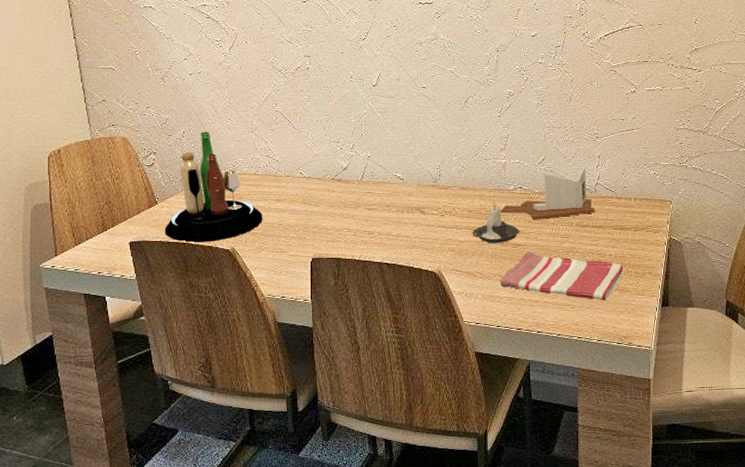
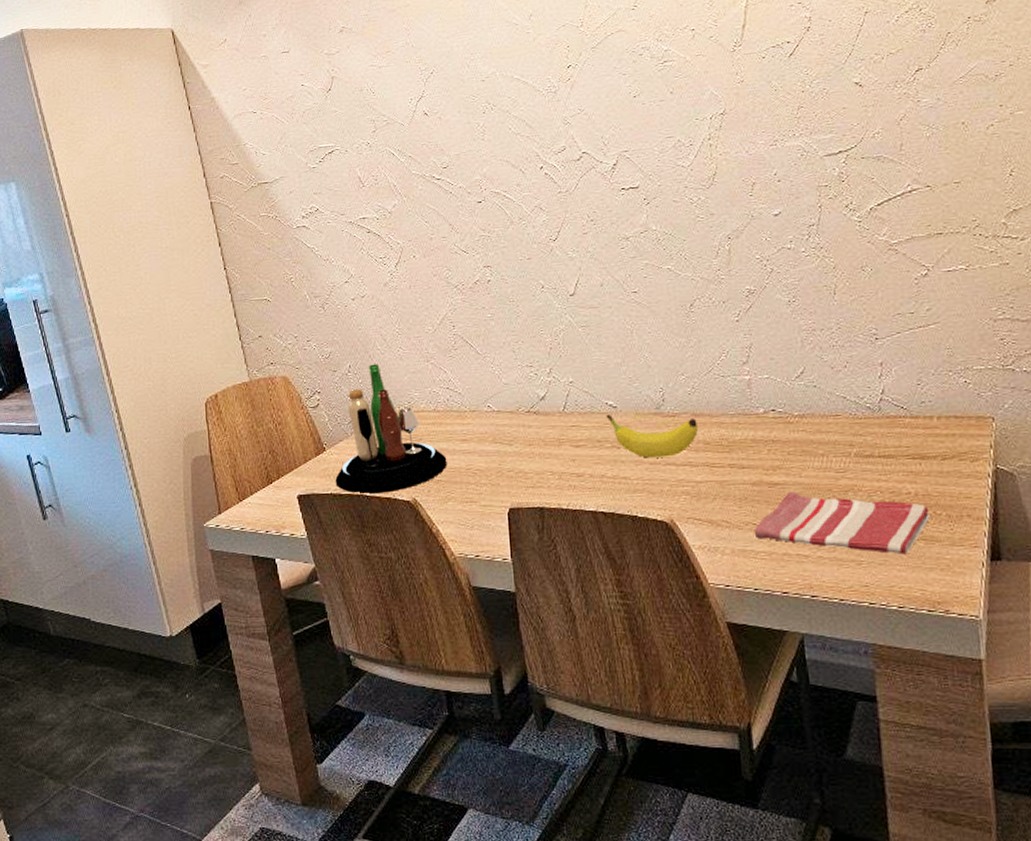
fruit: none [394,184,464,221] -> present [606,414,698,458]
candle: present [472,201,520,244] -> none [711,429,777,484]
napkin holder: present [500,167,595,220] -> none [748,378,881,451]

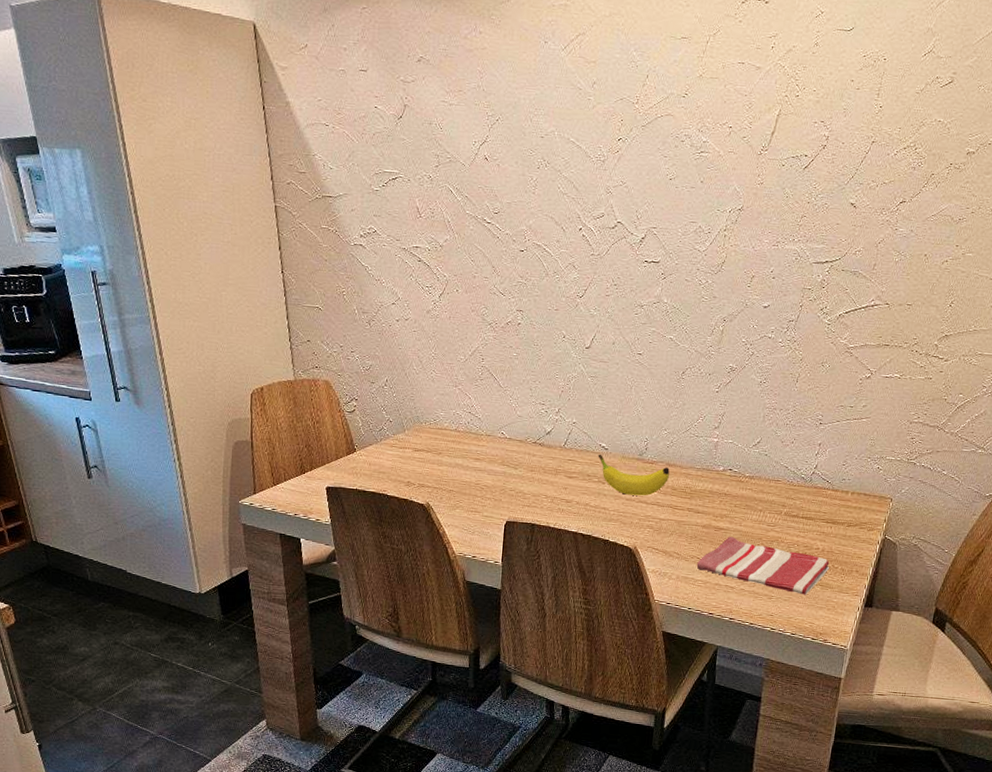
bottle: present [335,363,447,495] -> none [361,381,461,495]

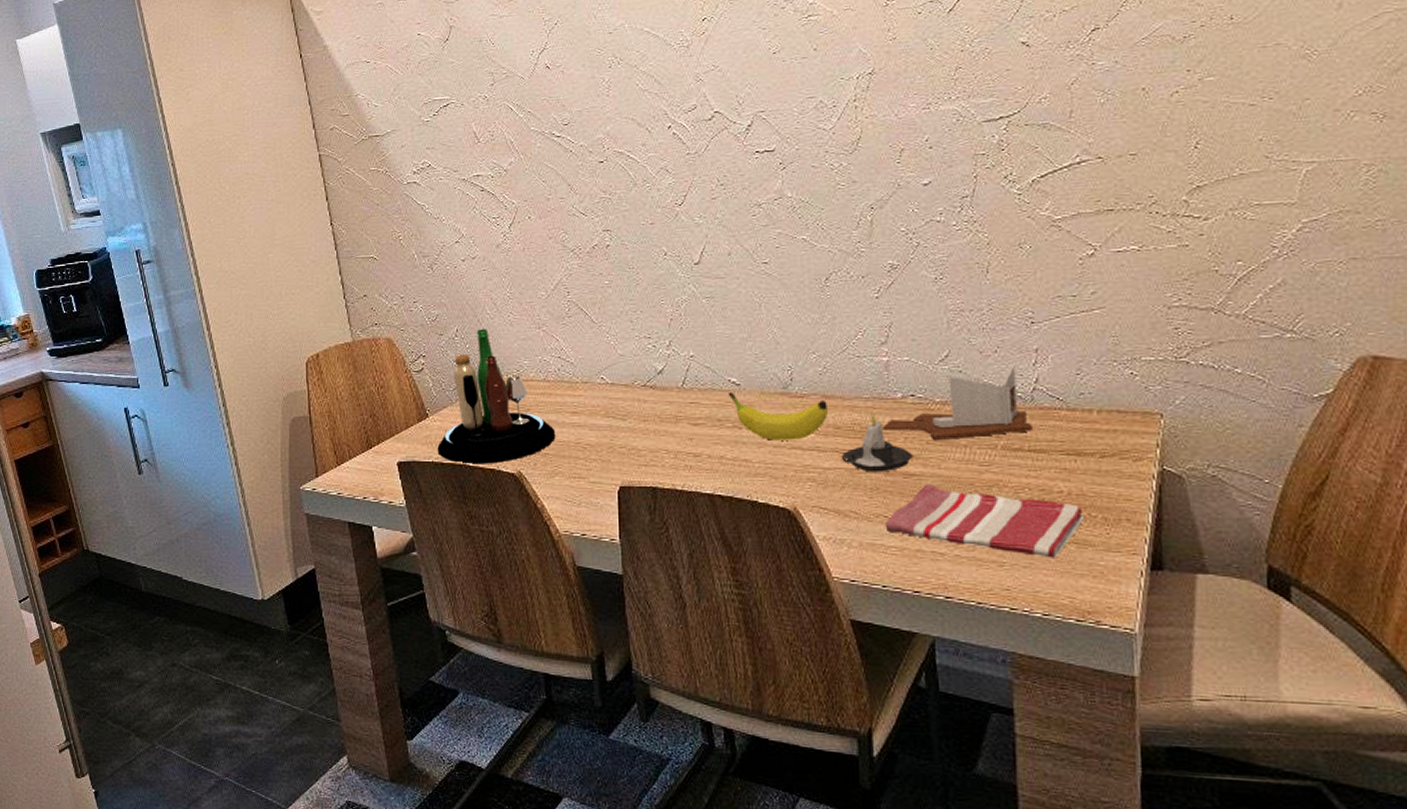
bottle: none [361,381,461,495] -> present [437,328,556,464]
candle: none [673,481,725,525] -> present [841,414,914,472]
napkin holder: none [706,454,808,505] -> present [882,365,1033,440]

